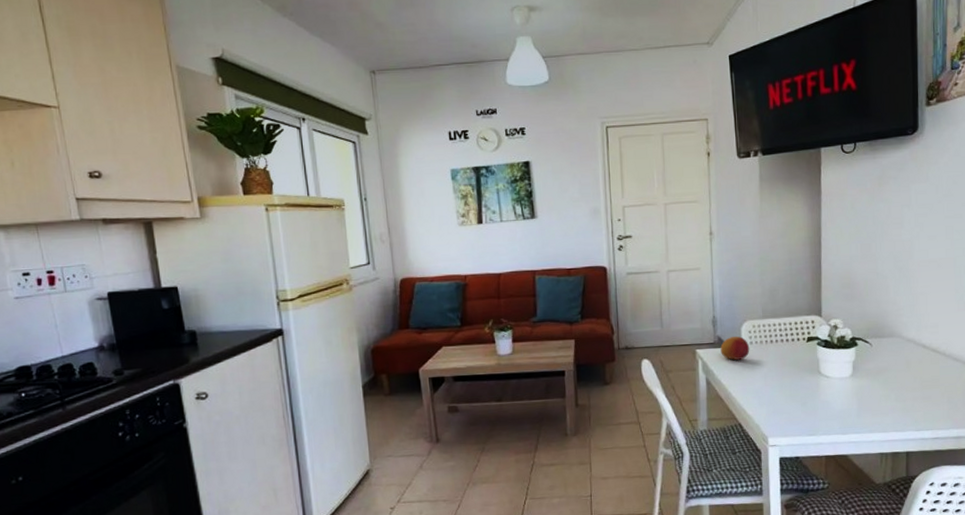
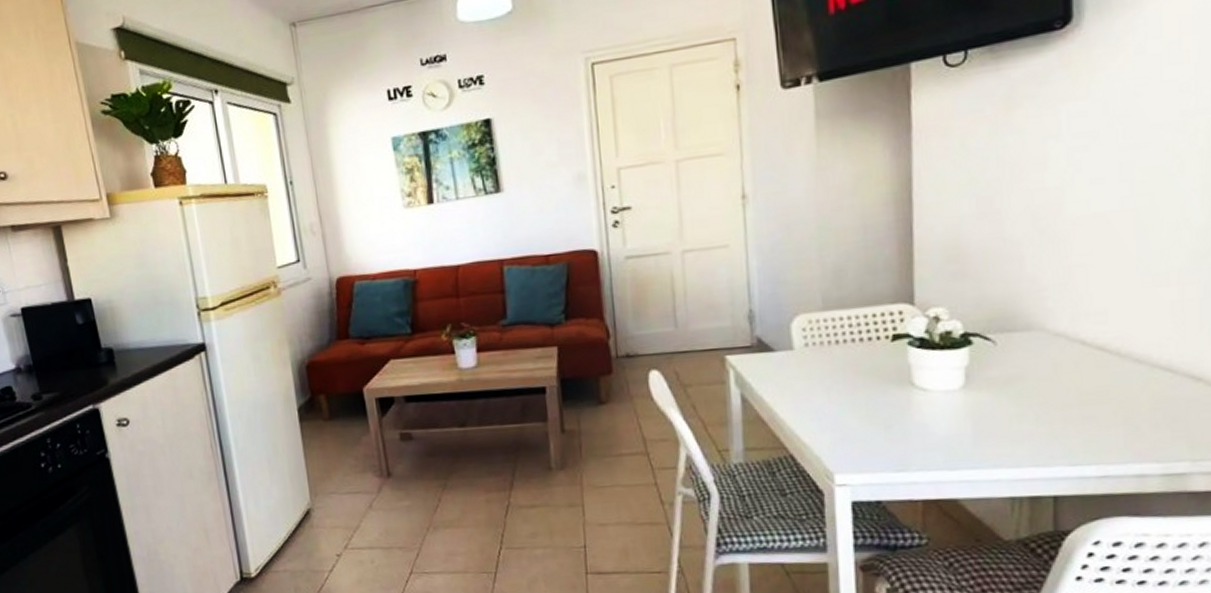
fruit: present [720,336,750,360] -> none [761,335,805,369]

